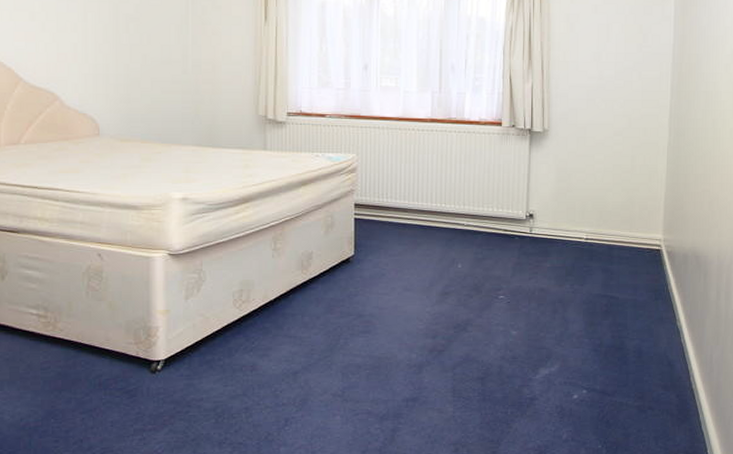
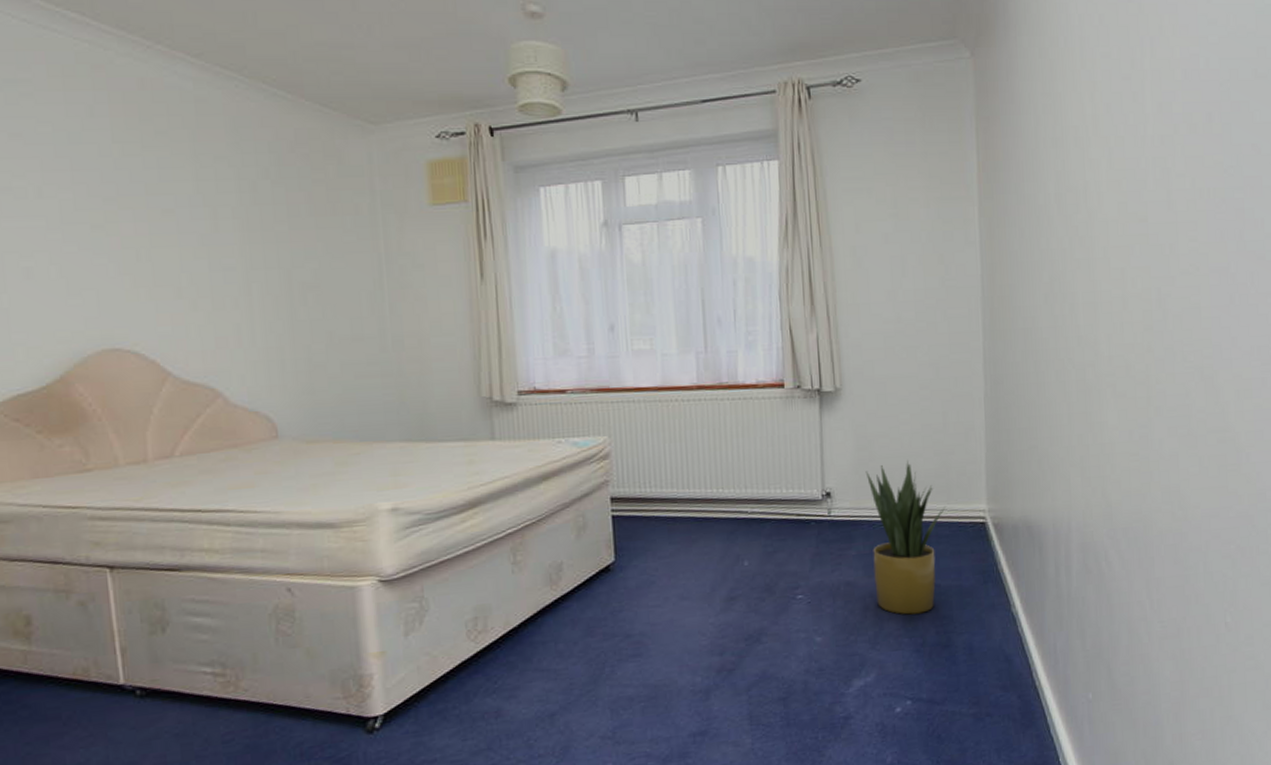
planter: none [563,193,628,320] -> present [865,460,946,615]

